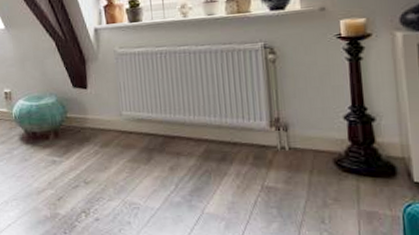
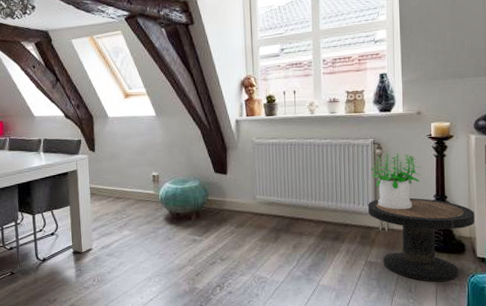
side table: none [260,110,408,211] -> present [367,197,474,282]
potted plant: none [262,58,330,125] -> present [371,153,421,210]

